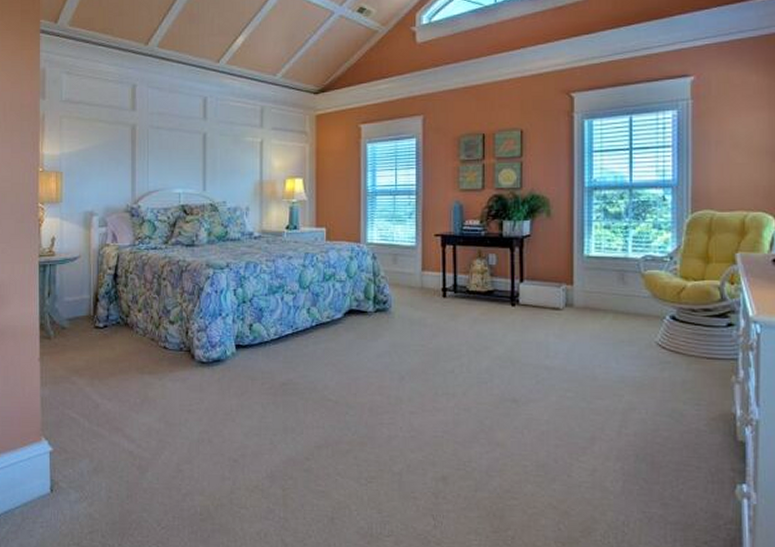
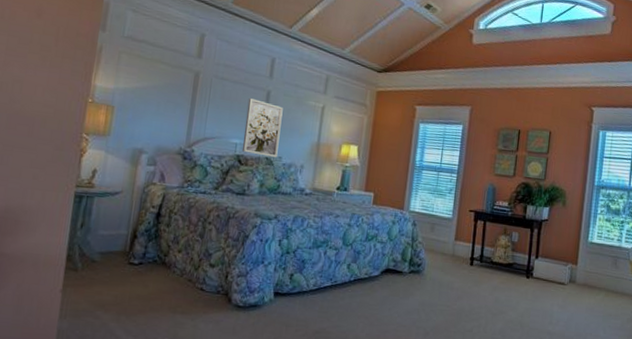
wall art: none [185,144,221,203] -> present [241,98,283,158]

